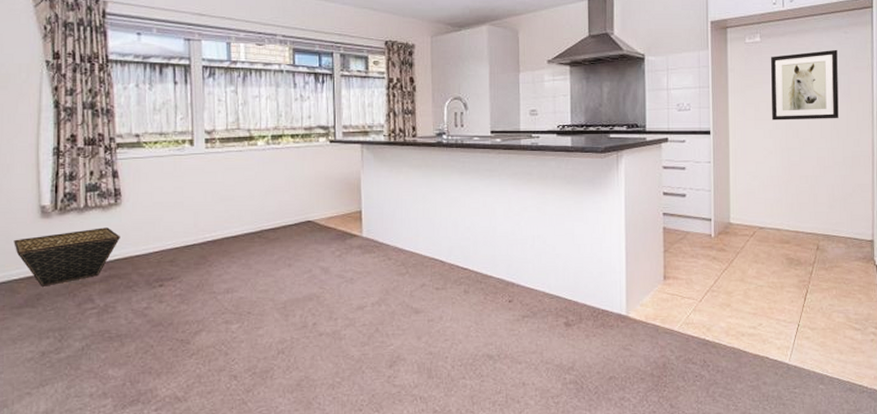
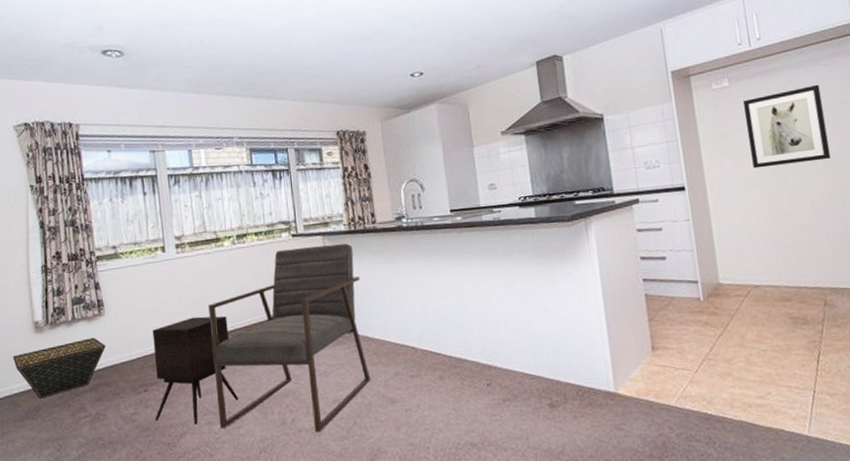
side table: none [169,214,261,323] -> present [152,316,239,425]
chair: none [236,154,397,337] -> present [208,243,371,433]

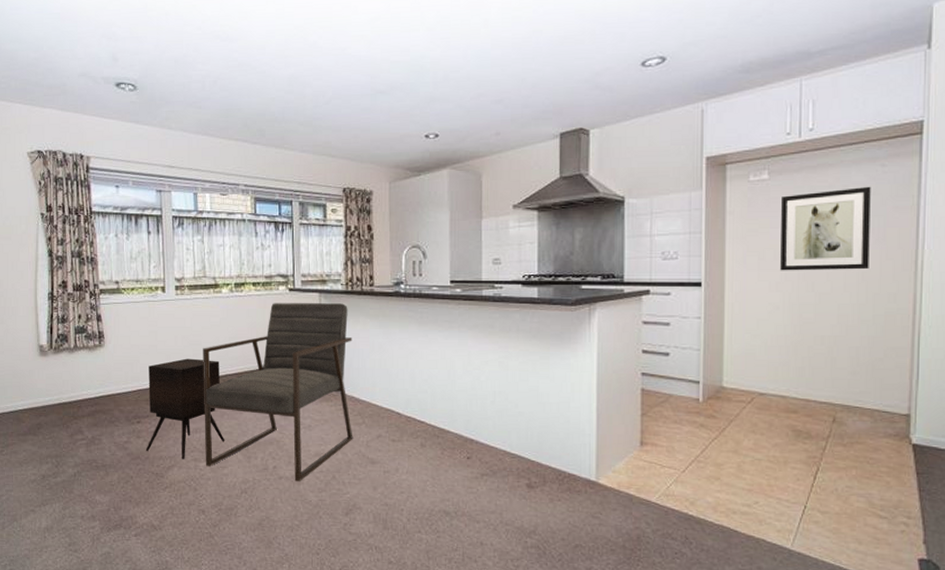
basket: present [13,338,106,399] -> none [19,366,104,417]

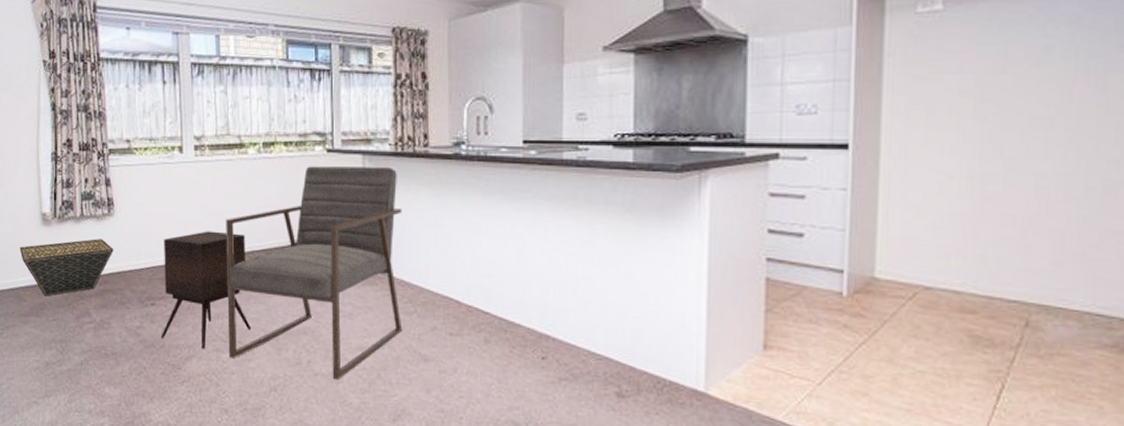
basket: none [19,366,104,417] -> present [19,238,114,296]
wall art: present [780,186,871,271] -> none [957,17,1087,130]

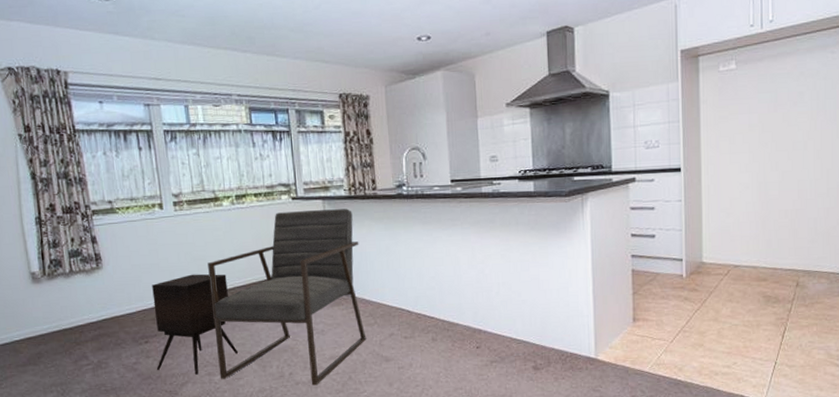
basket: present [19,238,114,296] -> none [11,290,105,346]

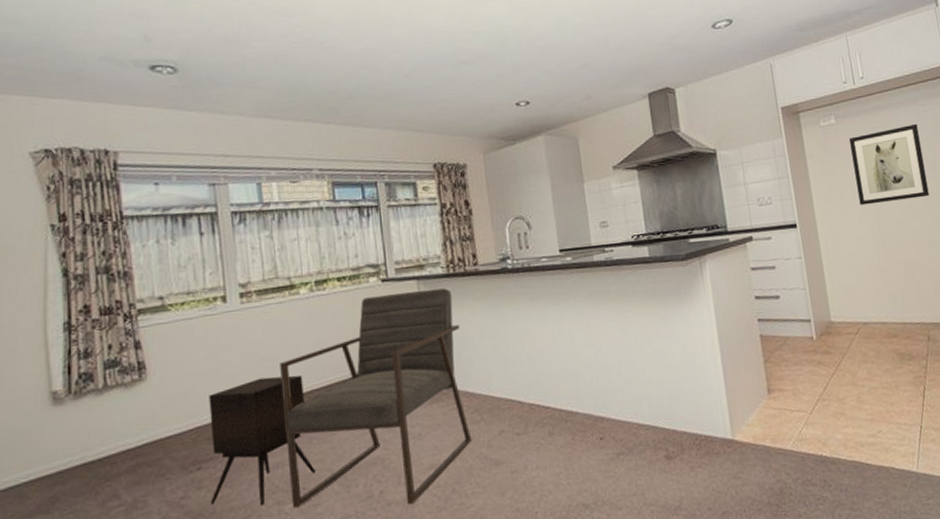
wall art: none [748,71,823,153] -> present [849,123,929,206]

